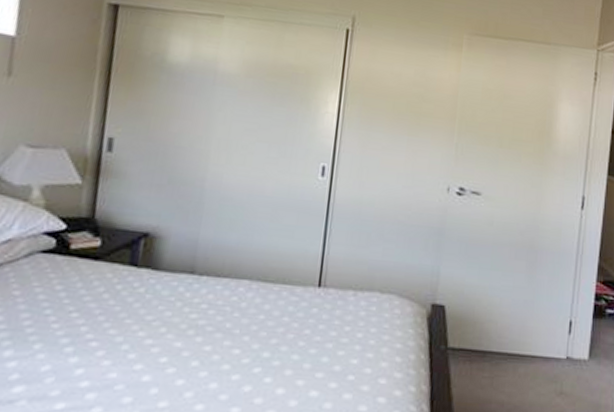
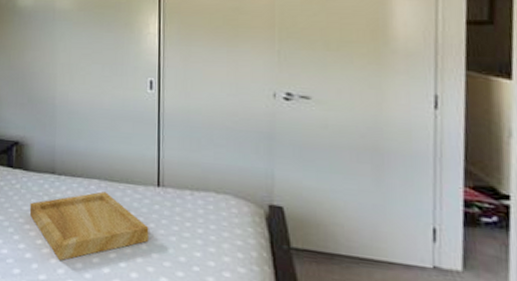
tray: none [154,294,304,382] -> present [29,191,149,261]

